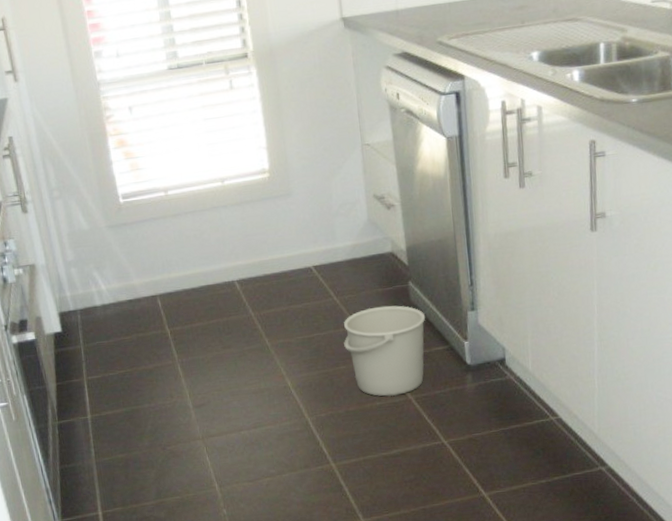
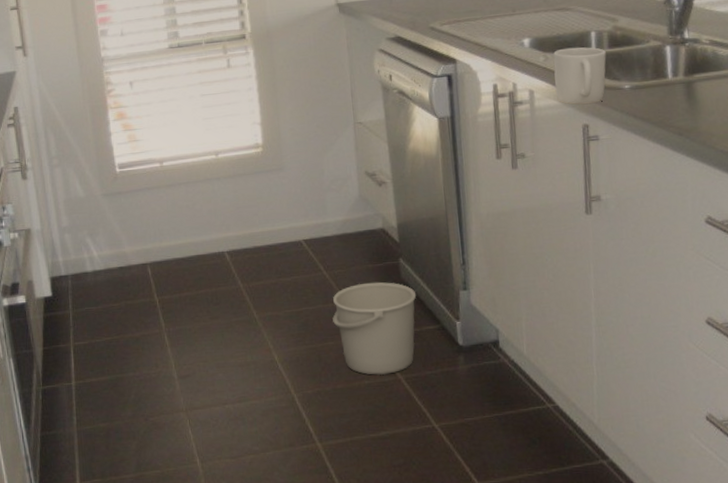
mug: none [562,59,615,121] -> present [553,47,607,105]

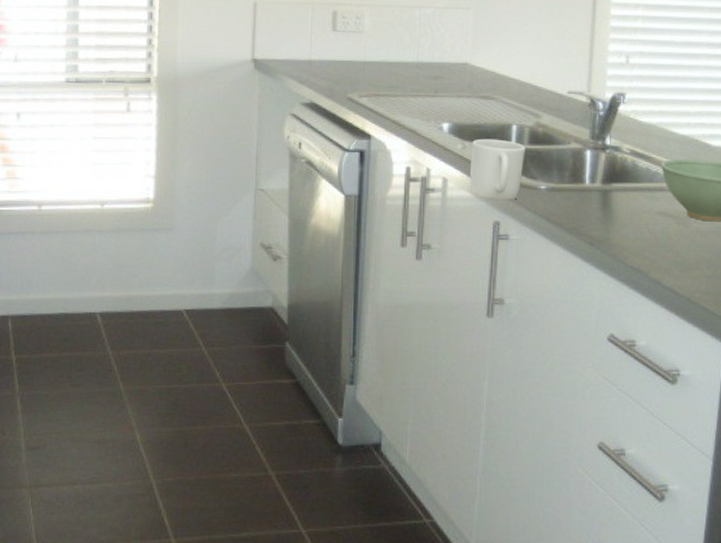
bucket: present [332,282,417,376] -> none [206,364,300,470]

